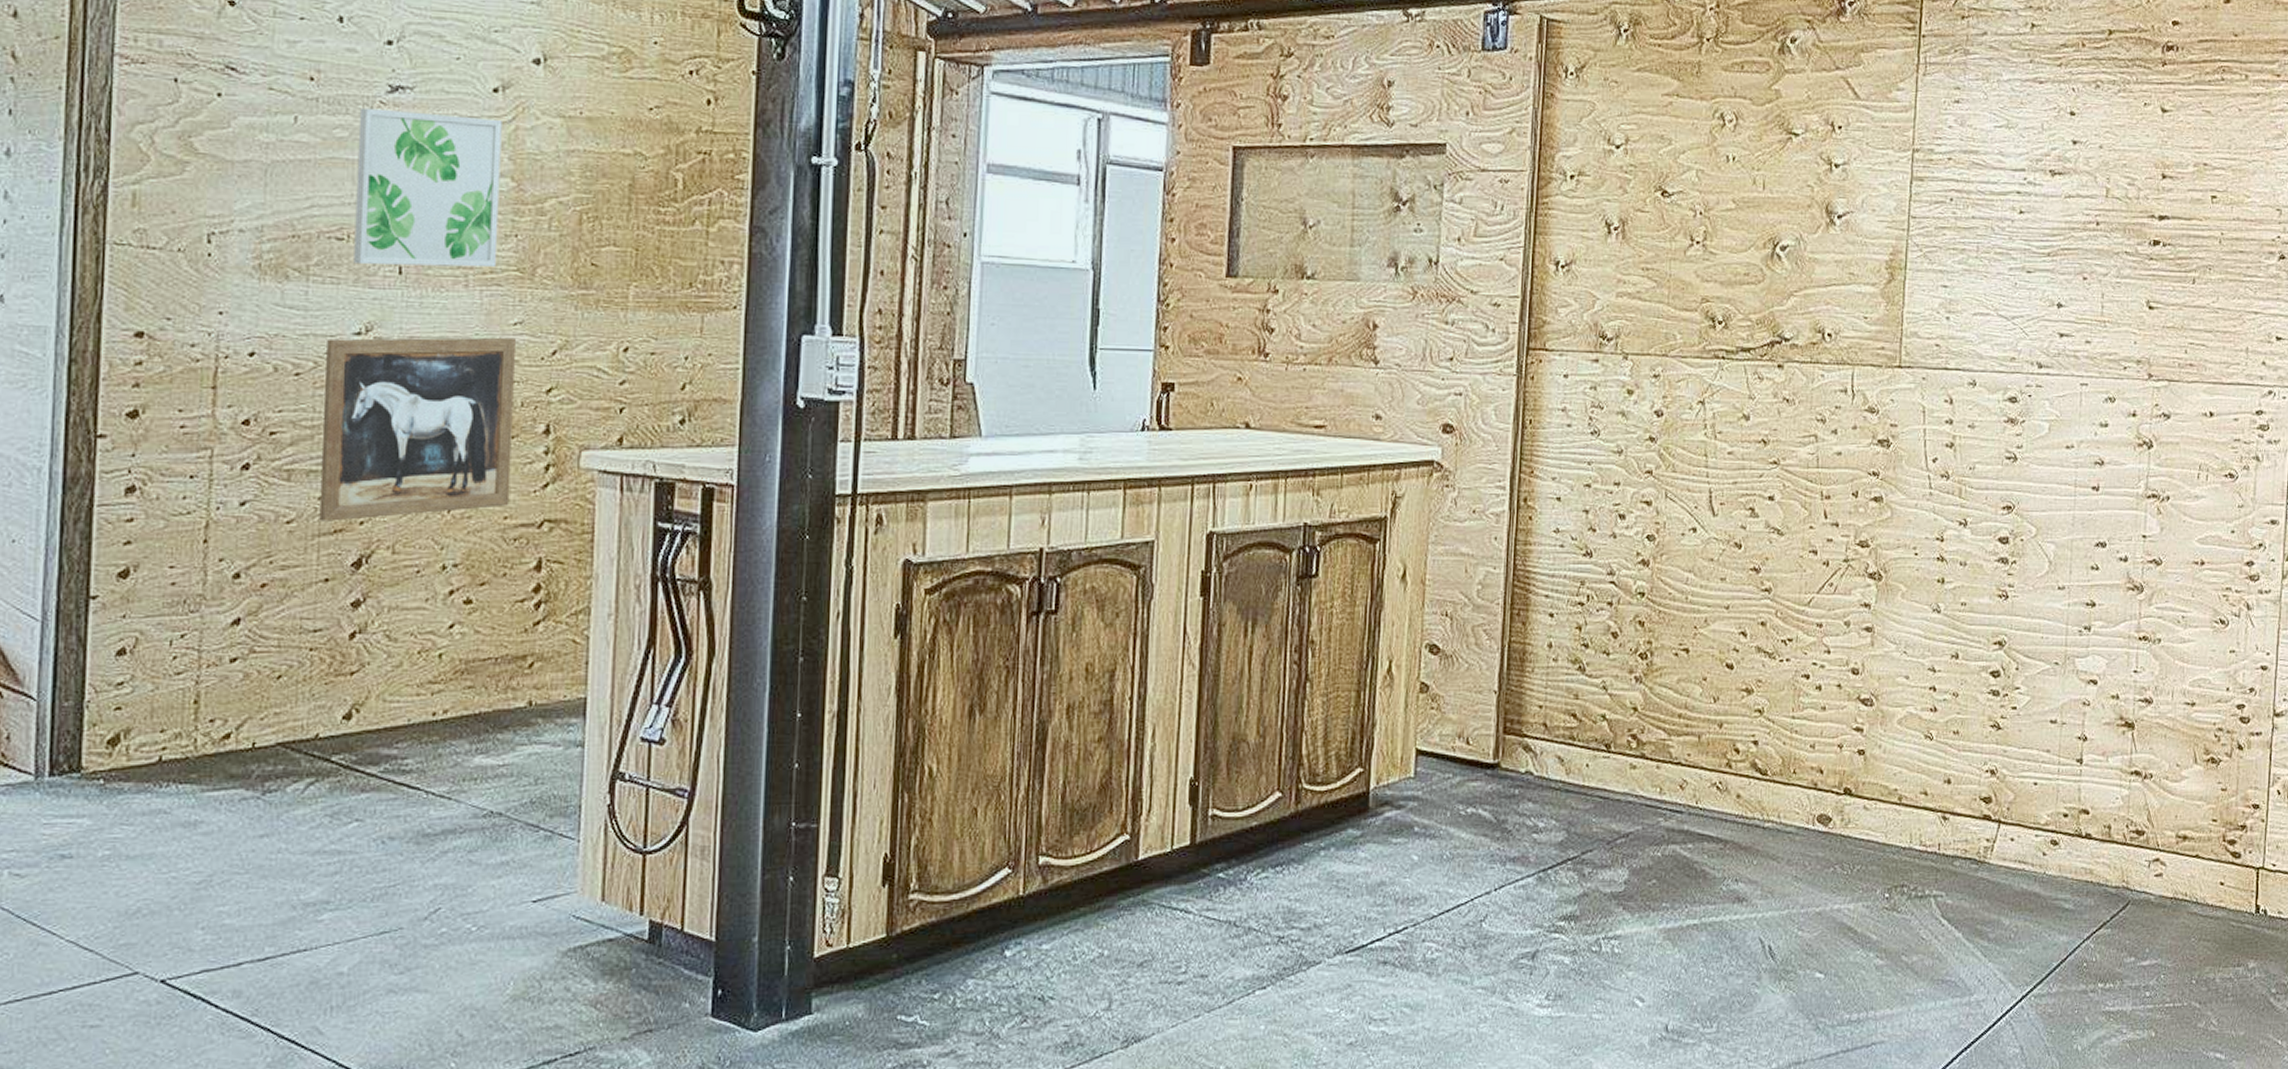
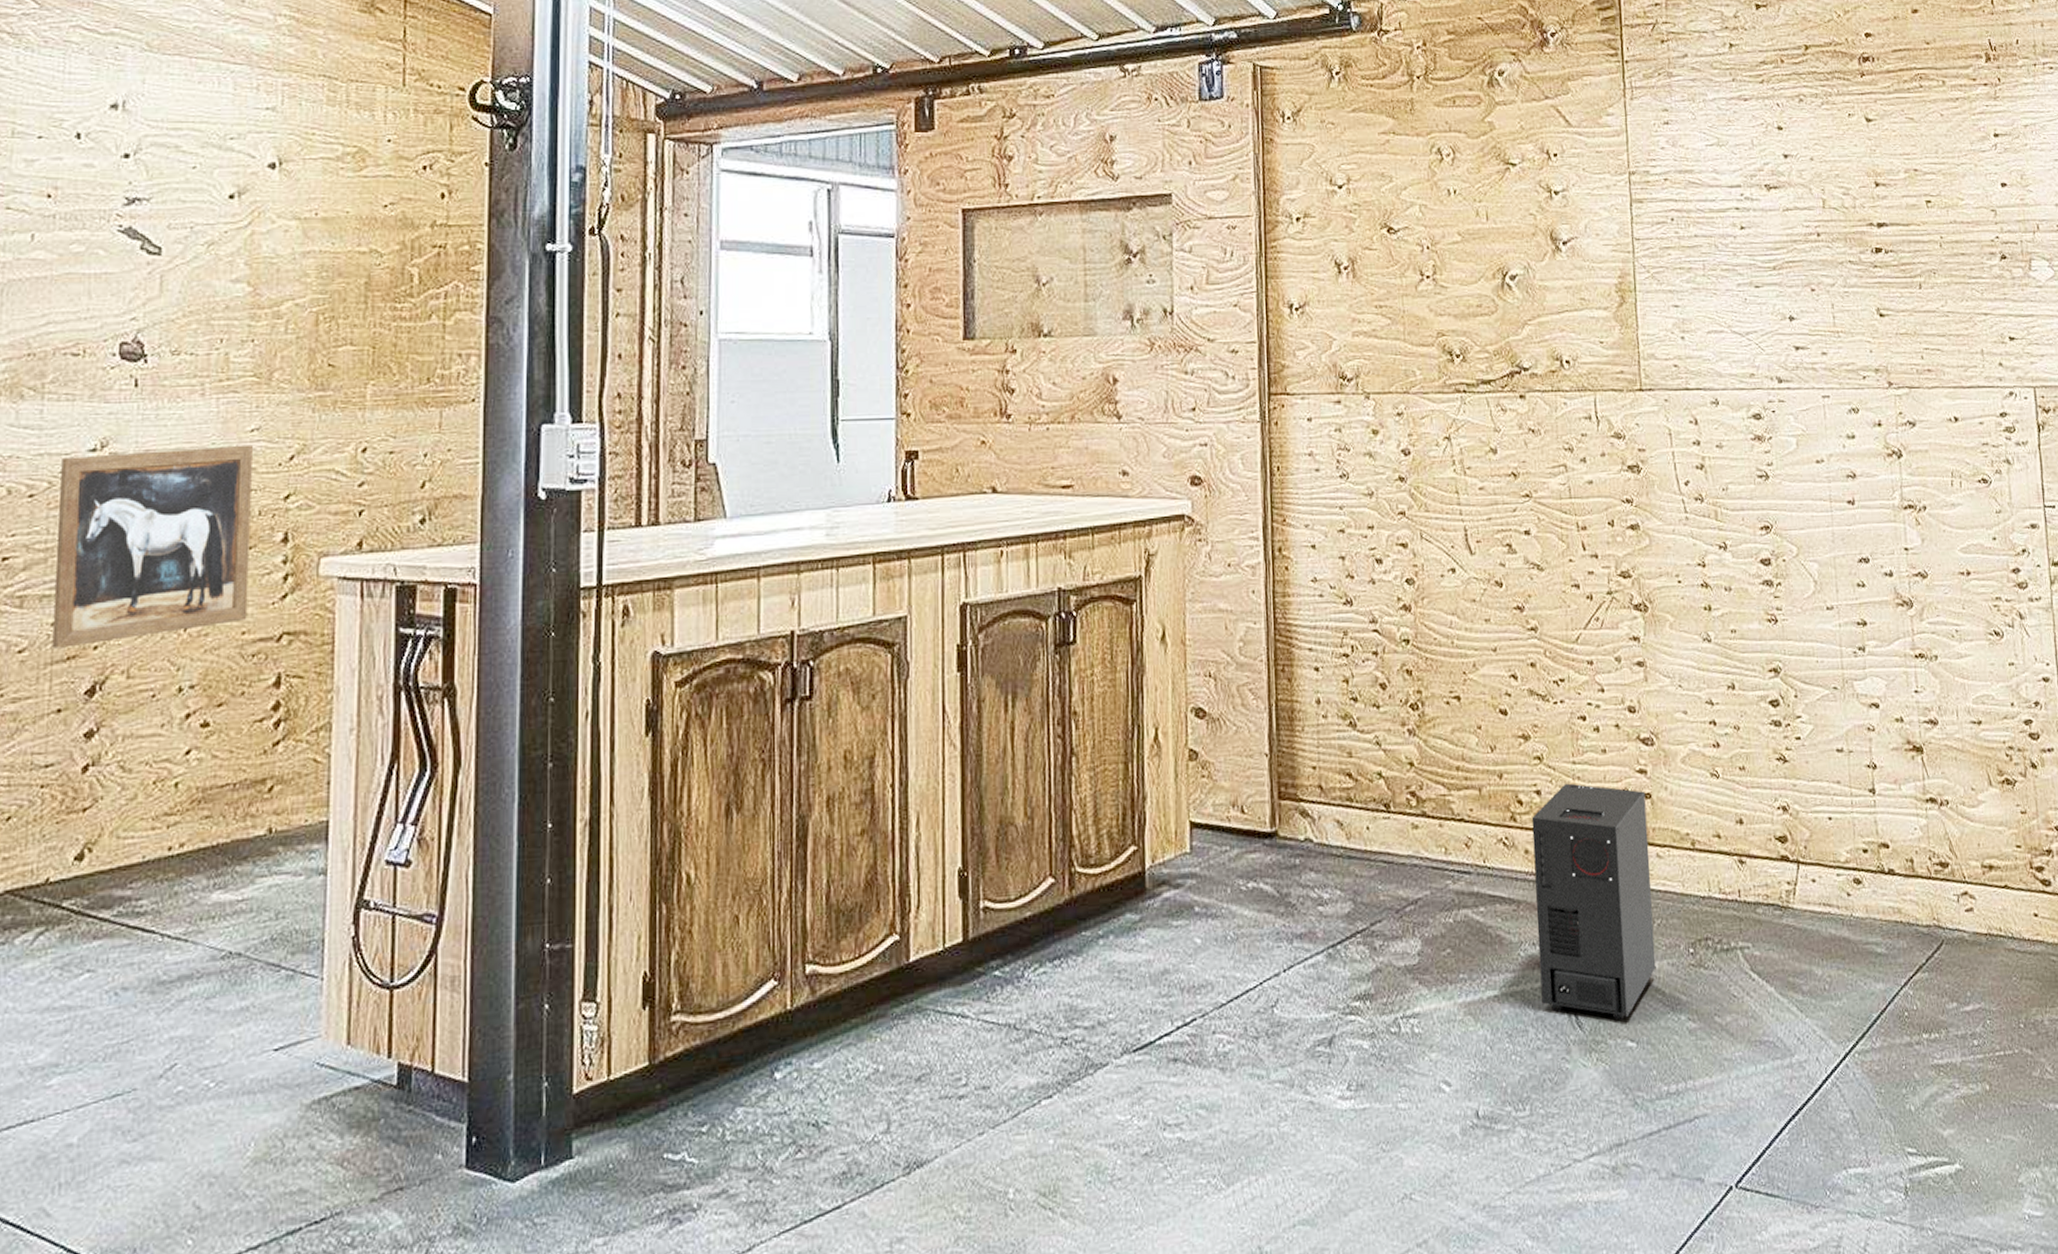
wall art: present [354,107,502,268] -> none [89,221,238,380]
speaker: none [1739,736,1860,954] -> present [1531,783,1656,1021]

